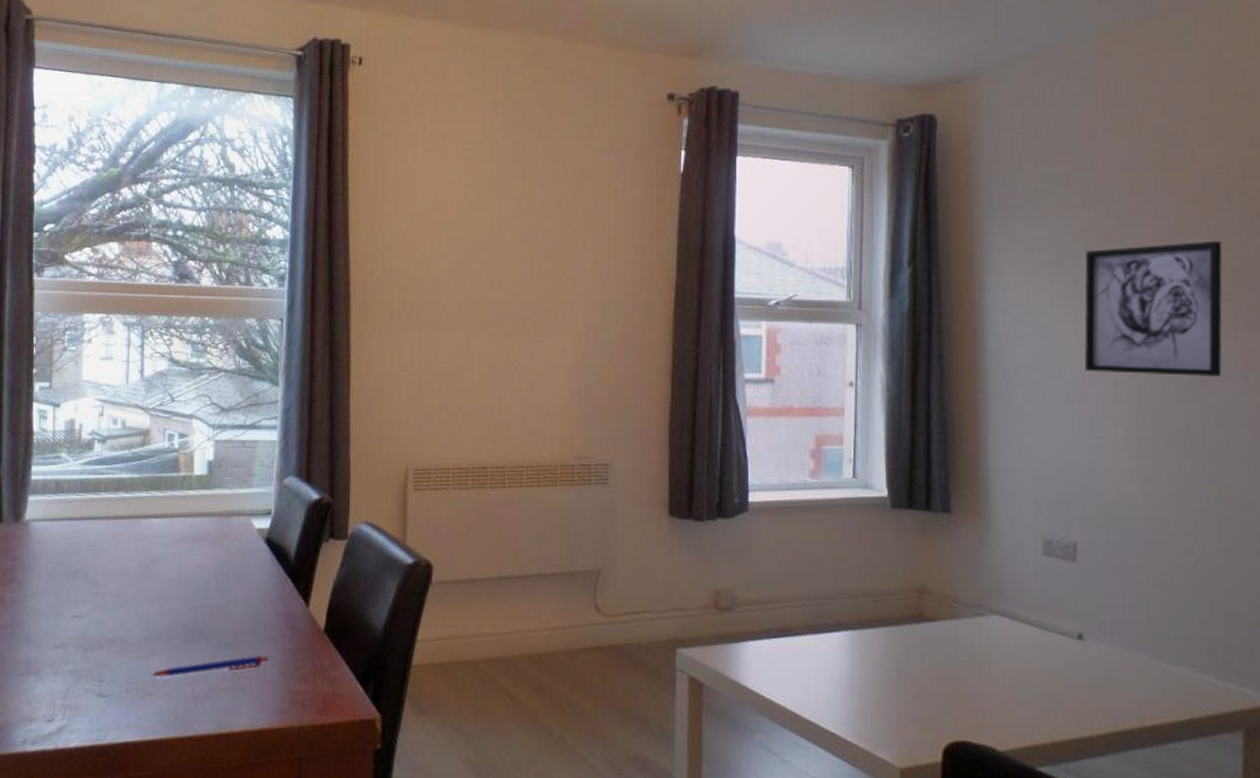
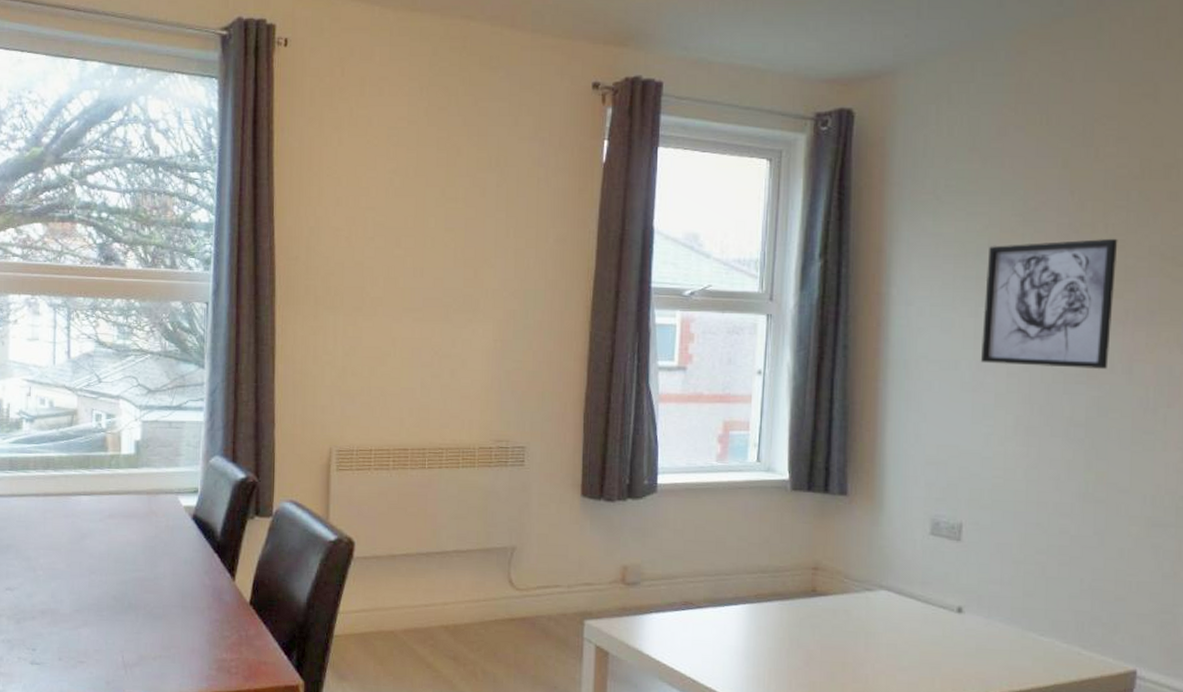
pen: present [151,656,269,678] -> none [82,626,196,647]

